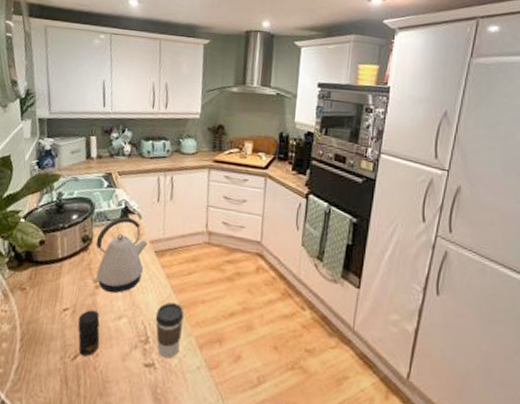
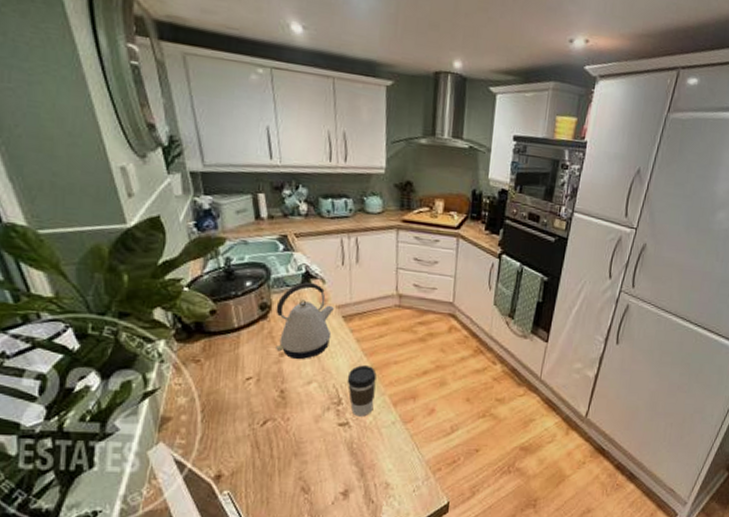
jar: present [77,310,100,357] -> none [263,377,290,421]

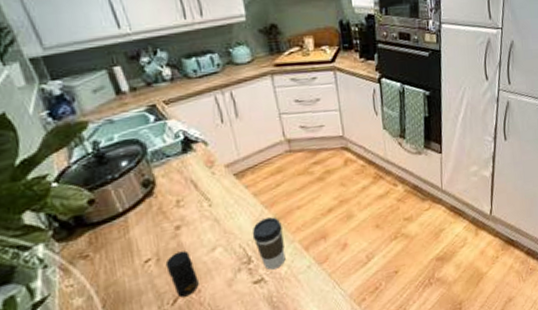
jar: none [263,377,290,421] -> present [165,250,199,298]
kettle: present [276,282,334,360] -> none [160,147,227,229]

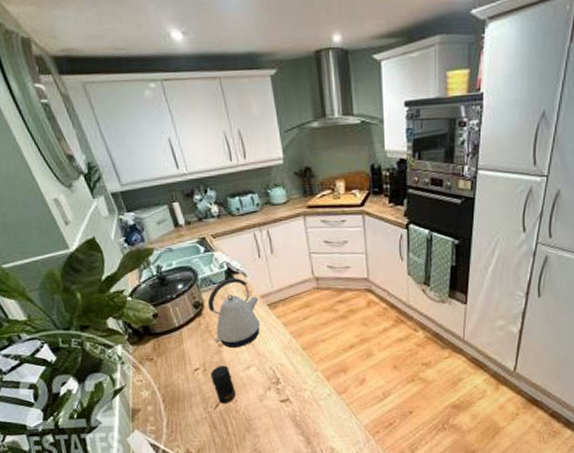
kettle: none [160,147,227,229] -> present [207,278,261,349]
coffee cup: present [252,217,286,270] -> none [281,346,309,393]

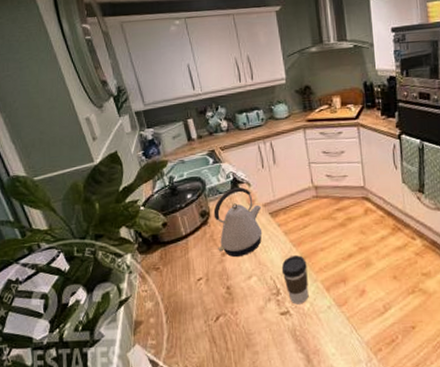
jar: present [210,365,236,404] -> none [212,275,237,316]
coffee cup: none [281,346,309,393] -> present [281,255,309,304]

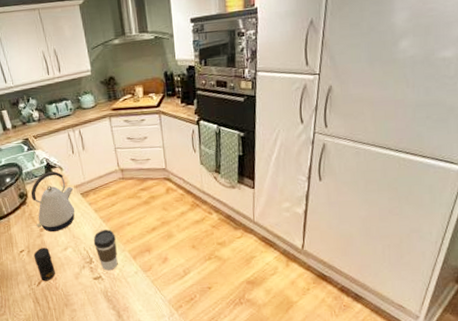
jar: none [212,275,237,316] -> present [33,247,55,281]

